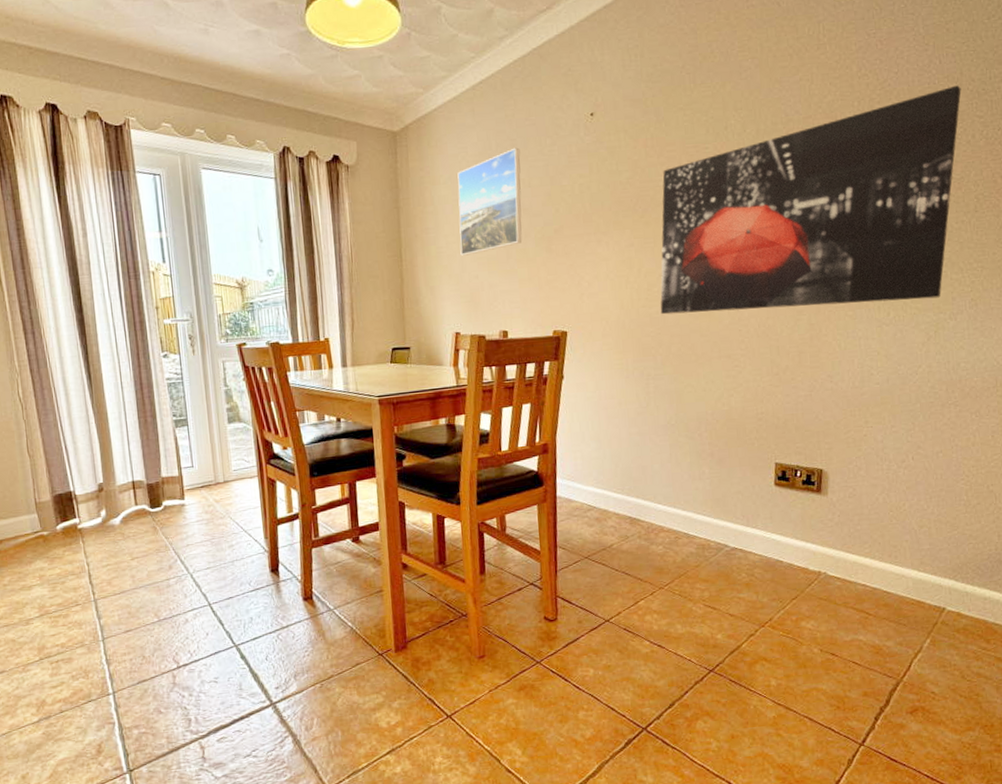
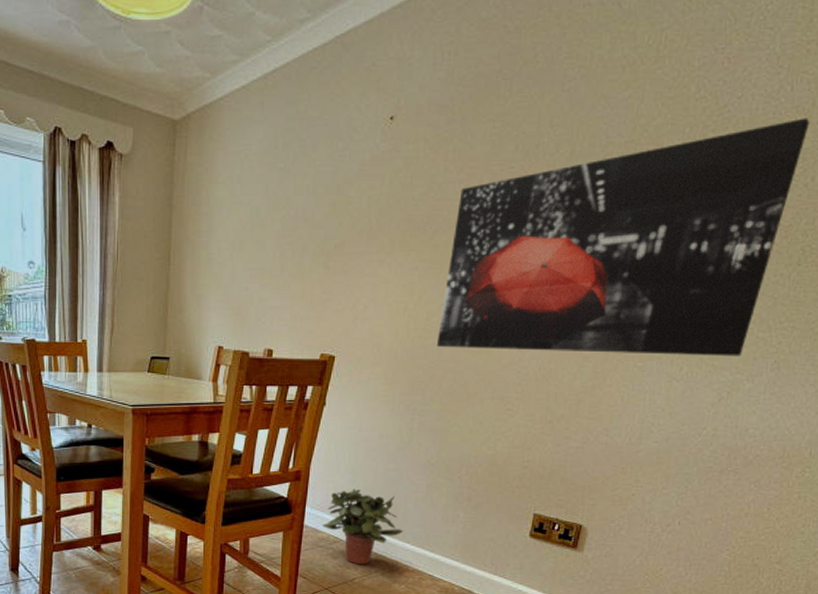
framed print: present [457,147,522,256] -> none [232,149,309,265]
potted plant: none [575,455,653,530] -> present [323,489,403,565]

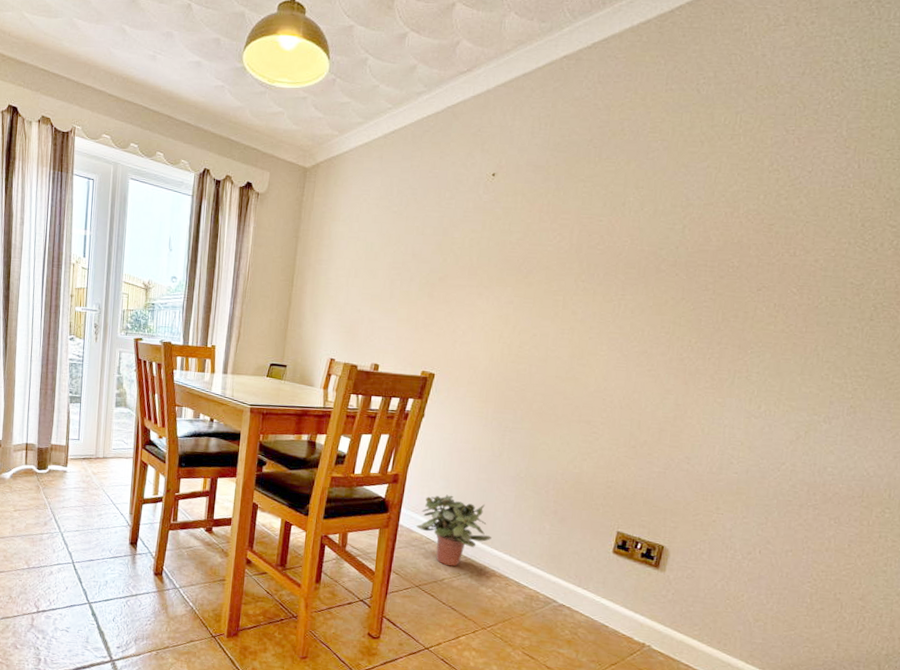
wall art: present [436,118,810,357] -> none [528,192,877,399]

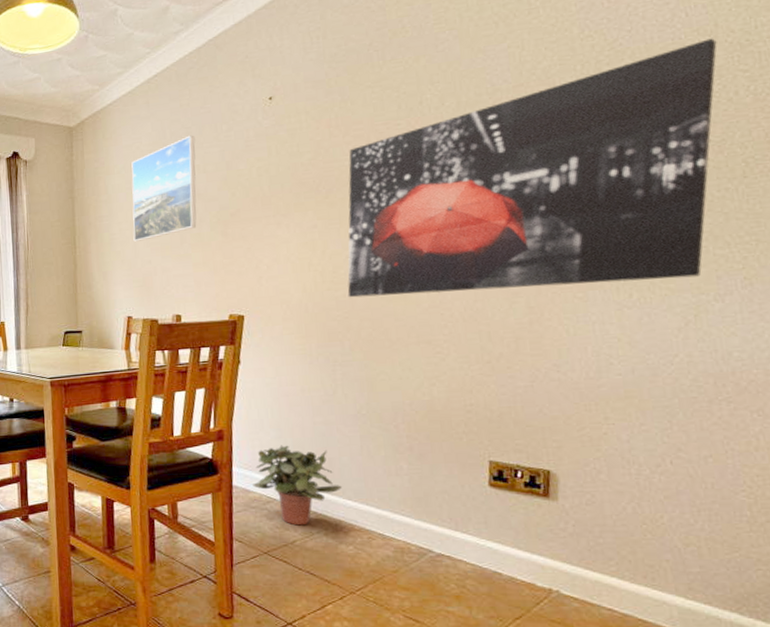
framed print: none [347,196,419,290] -> present [131,135,197,242]
wall art: none [528,192,877,399] -> present [347,38,717,298]

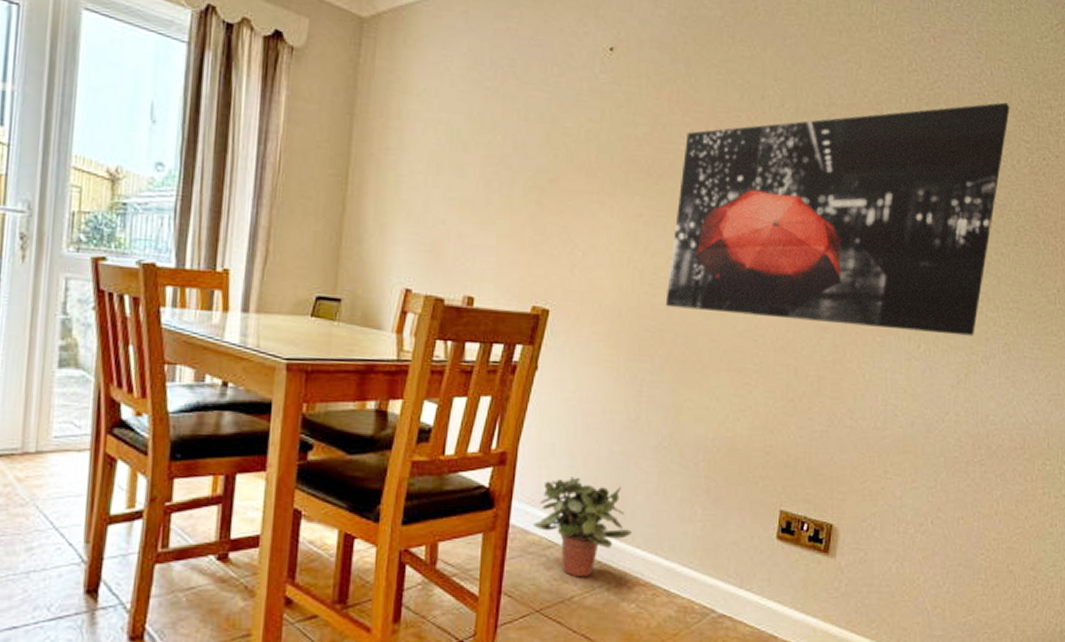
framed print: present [131,135,197,242] -> none [426,69,520,192]

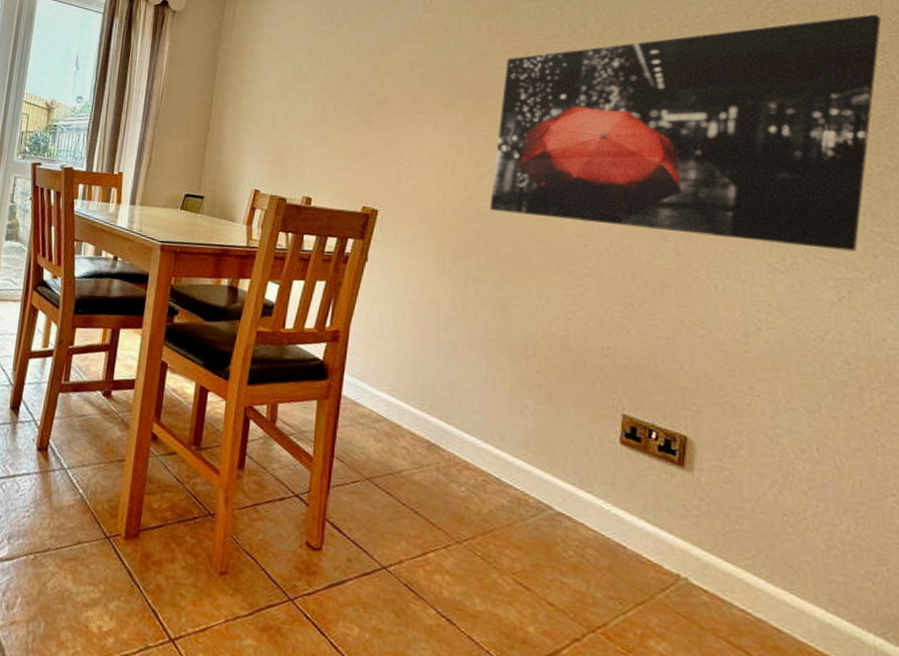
potted plant: present [533,477,632,578] -> none [364,358,460,455]

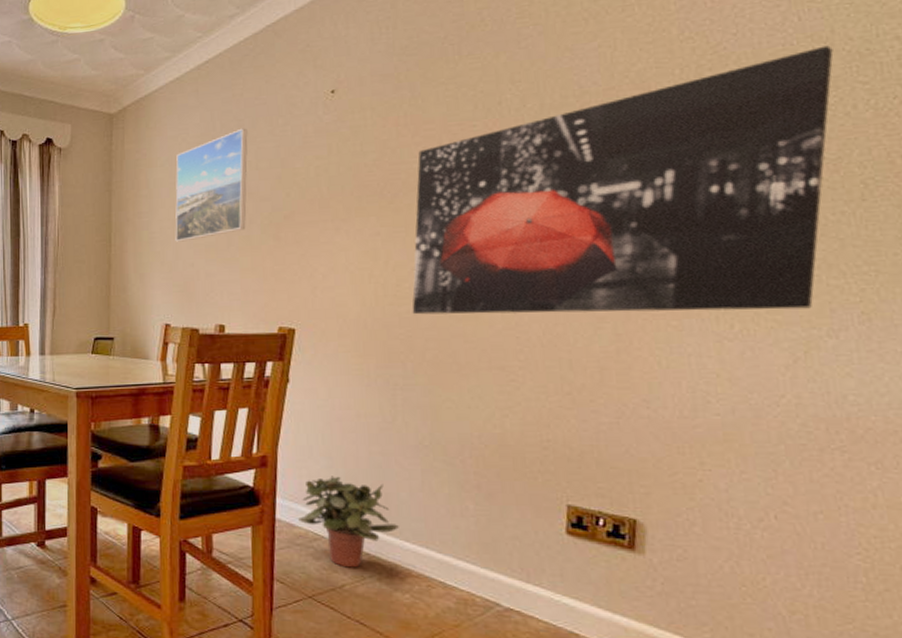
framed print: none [273,15,352,114] -> present [175,128,248,242]
potted plant: none [364,358,460,455] -> present [298,476,399,568]

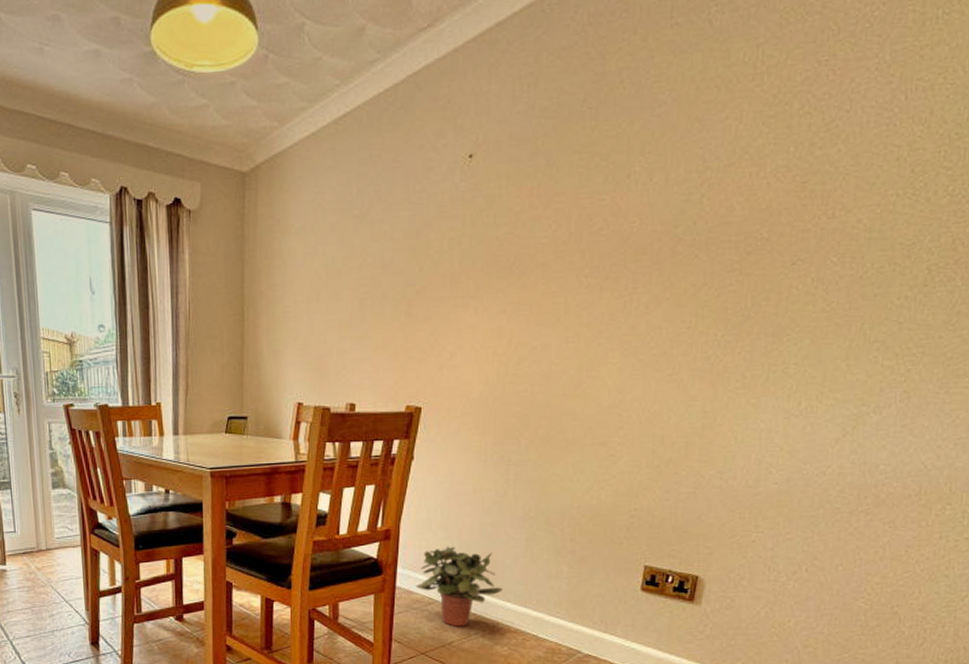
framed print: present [175,128,248,242] -> none [308,194,384,317]
wall art: present [412,45,834,315] -> none [529,128,929,393]

